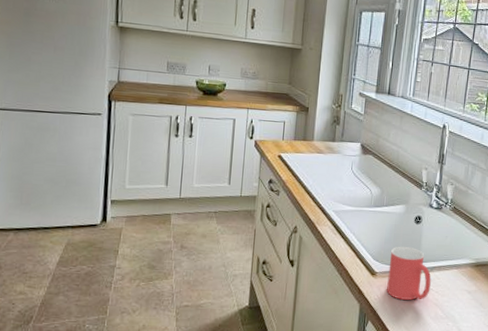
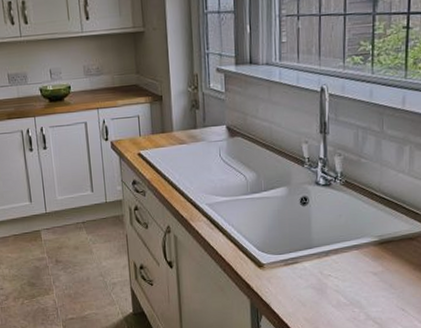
mug: present [387,246,431,300] -> none [277,232,328,290]

